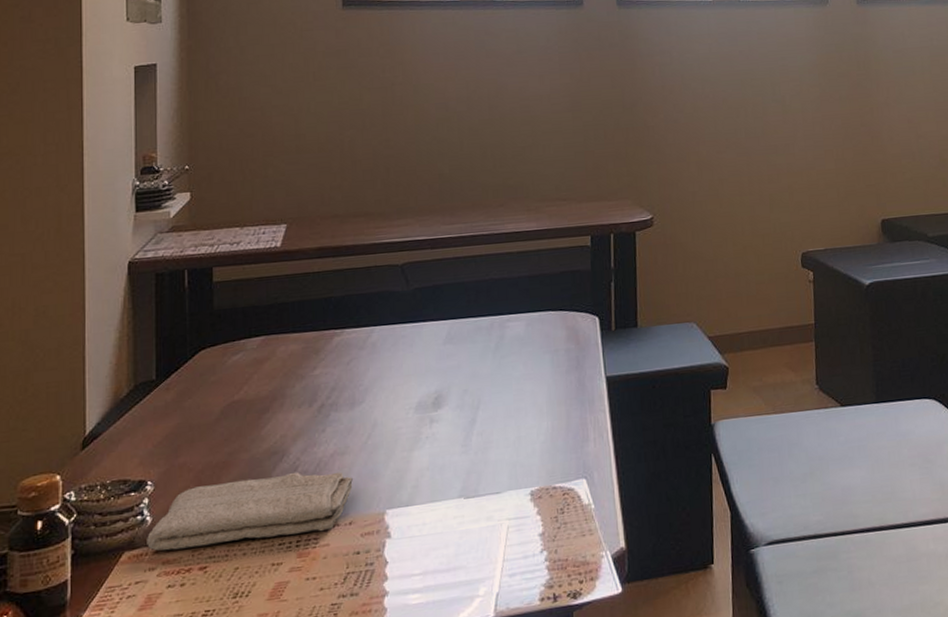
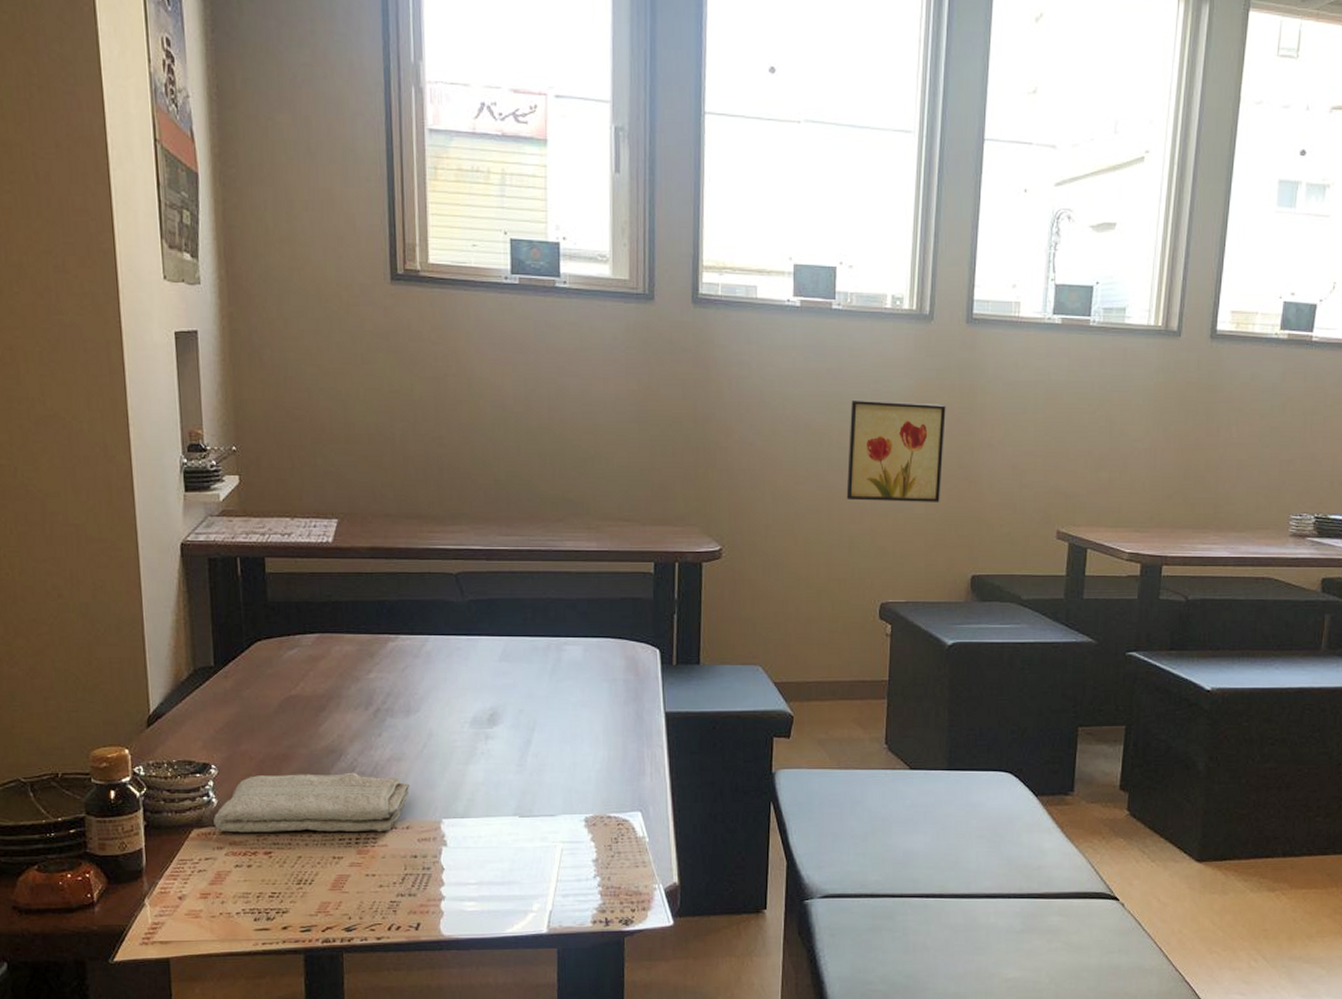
wall art: none [762,73,848,163] -> present [846,401,946,502]

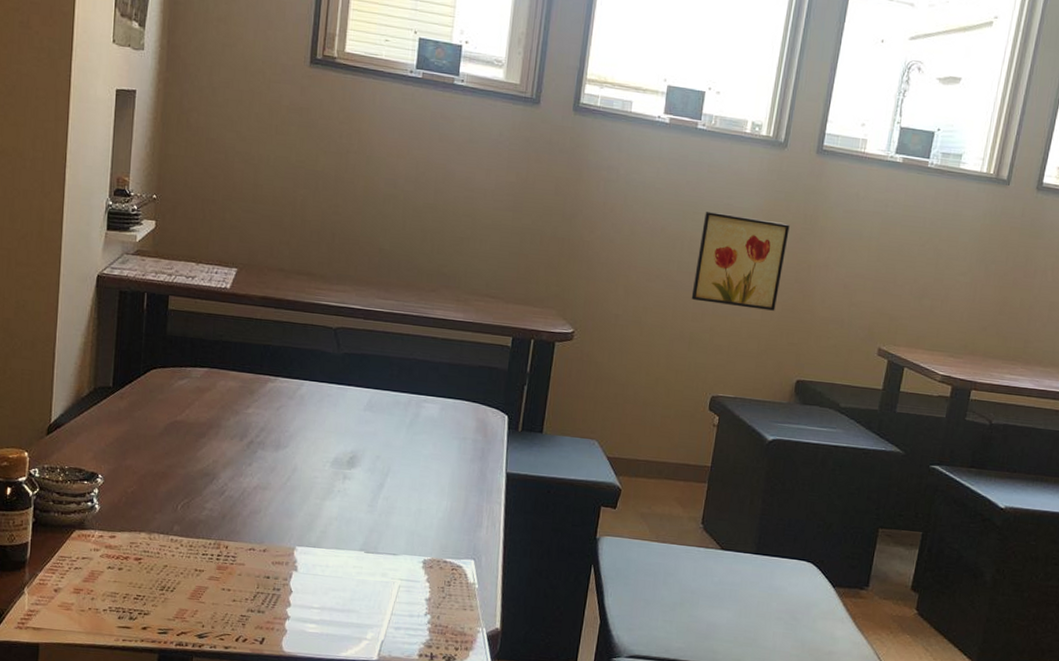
washcloth: present [213,772,410,833] -> none [94,488,271,552]

